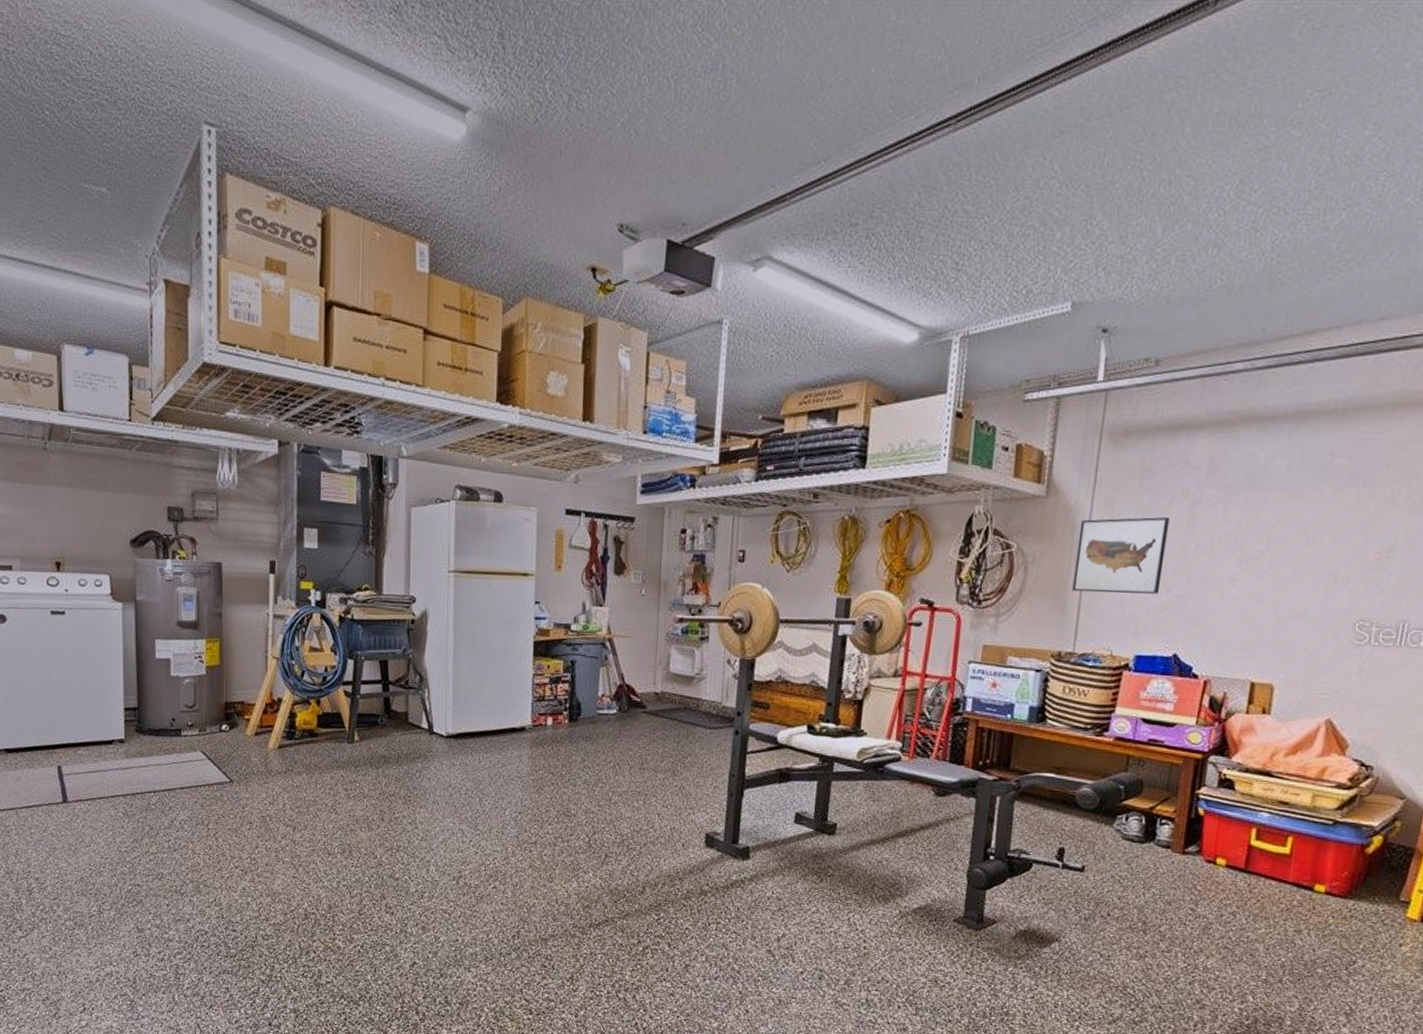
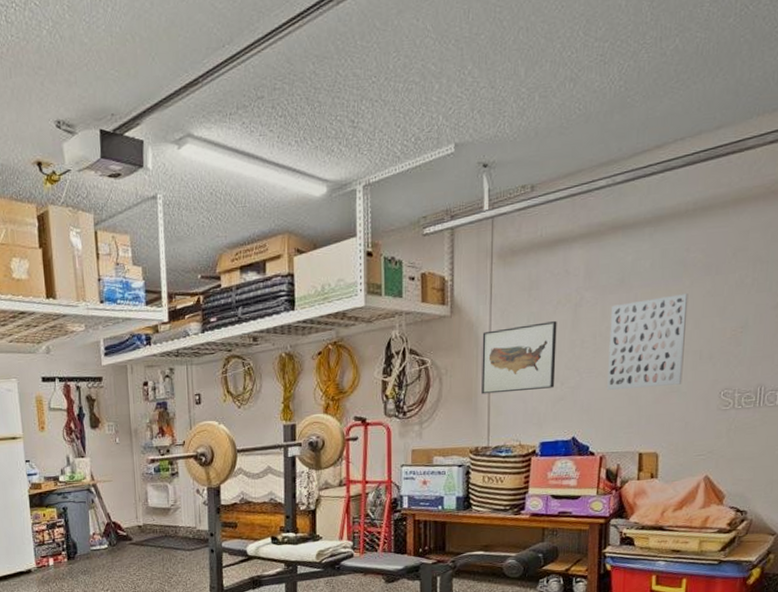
wall art: none [1221,504,1328,609] -> present [607,294,689,390]

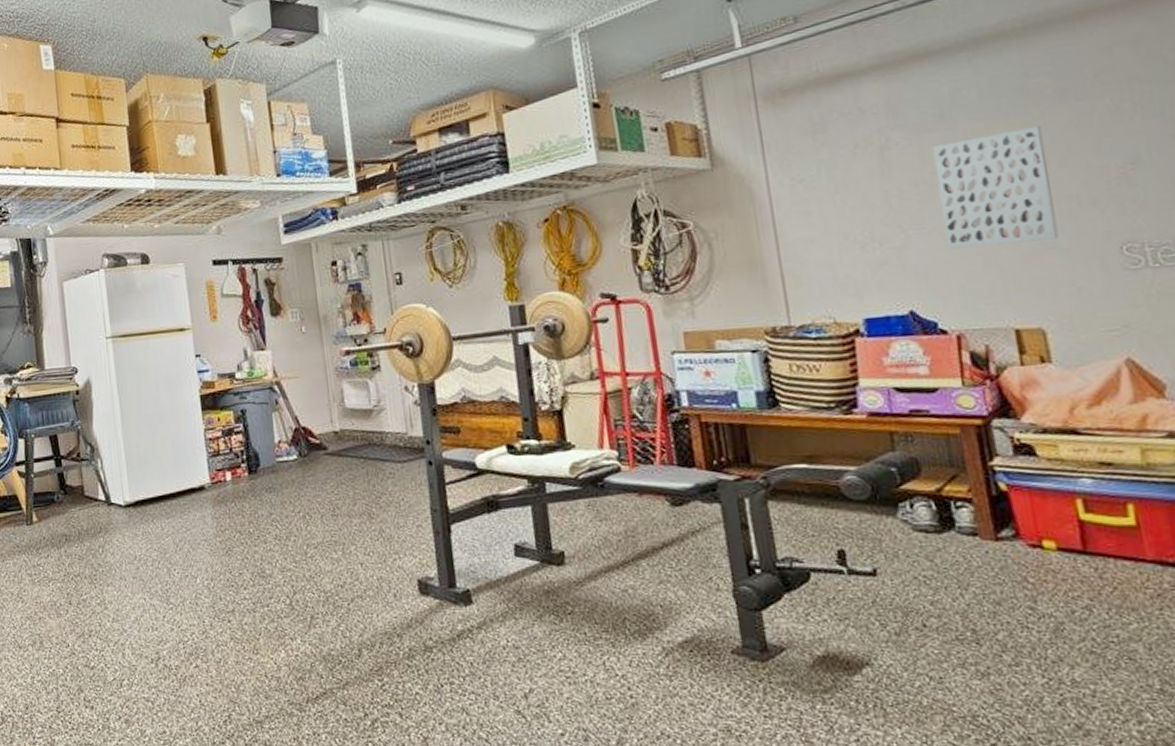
wall art: present [481,321,557,395] -> none [758,169,870,261]

